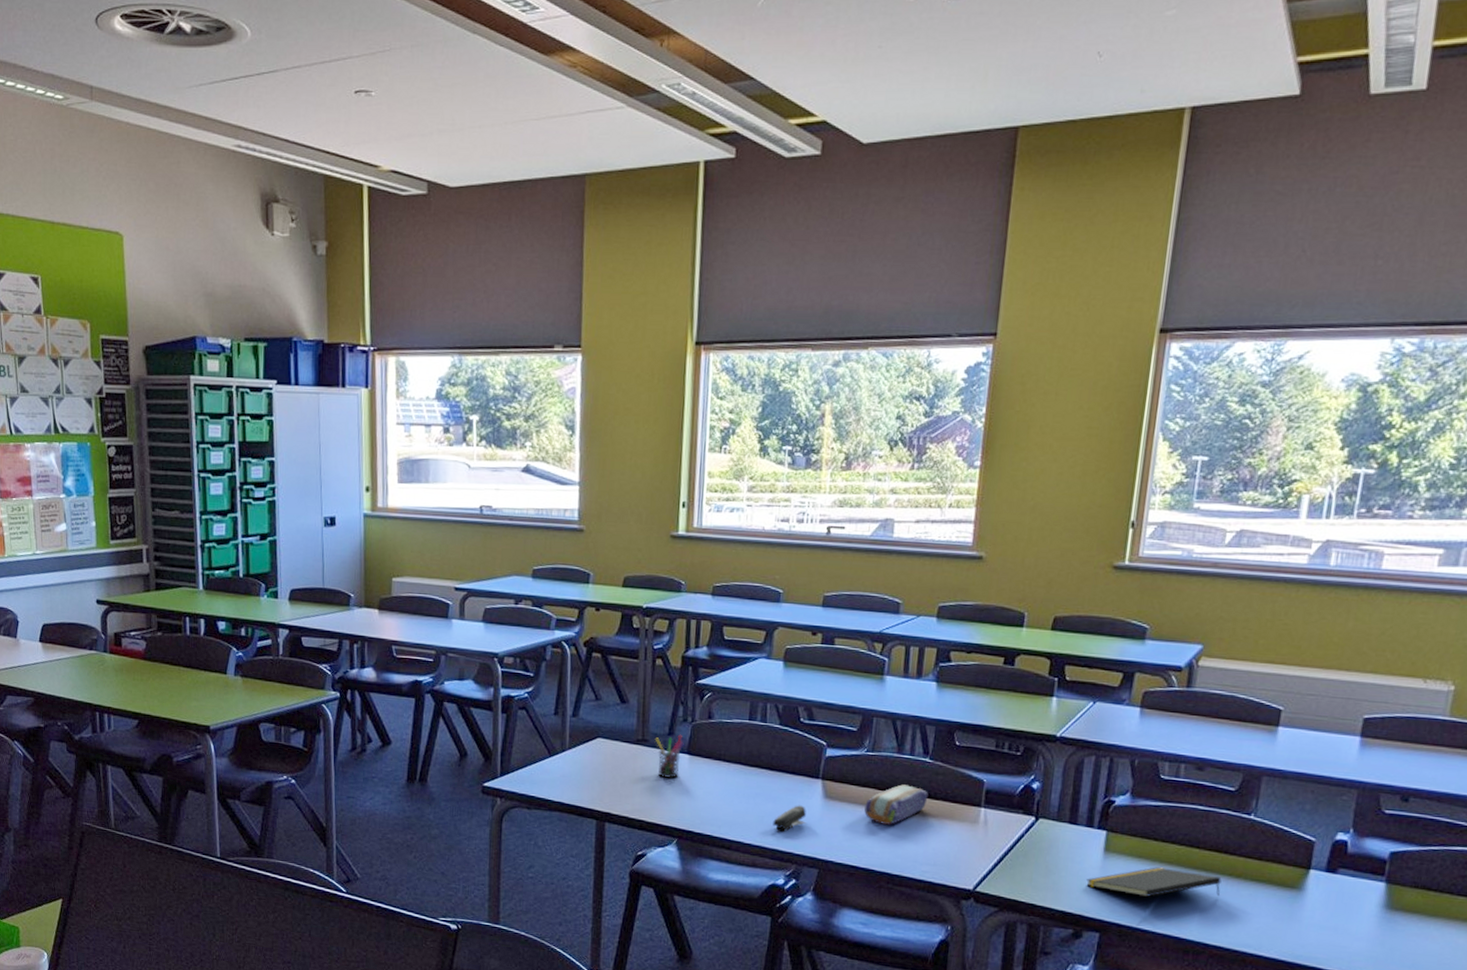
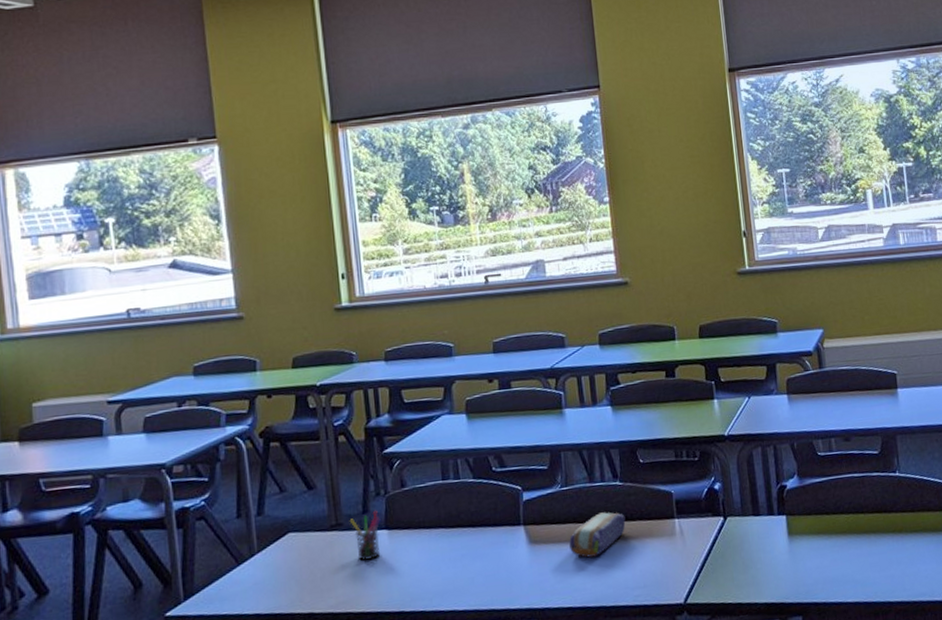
stapler: present [773,805,806,833] -> none [484,556,517,591]
notepad: present [1086,867,1222,897] -> none [780,535,891,573]

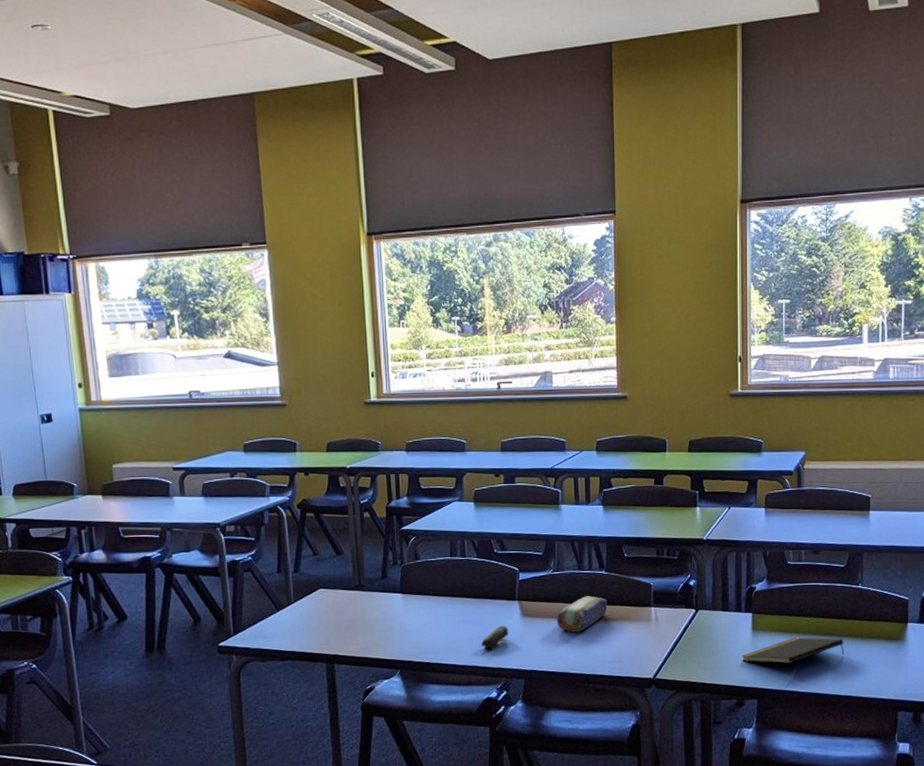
pen holder: present [349,510,381,561] -> none [370,576,397,617]
stapler: none [484,556,517,591] -> present [481,625,510,652]
notepad: none [780,535,891,573] -> present [742,637,845,664]

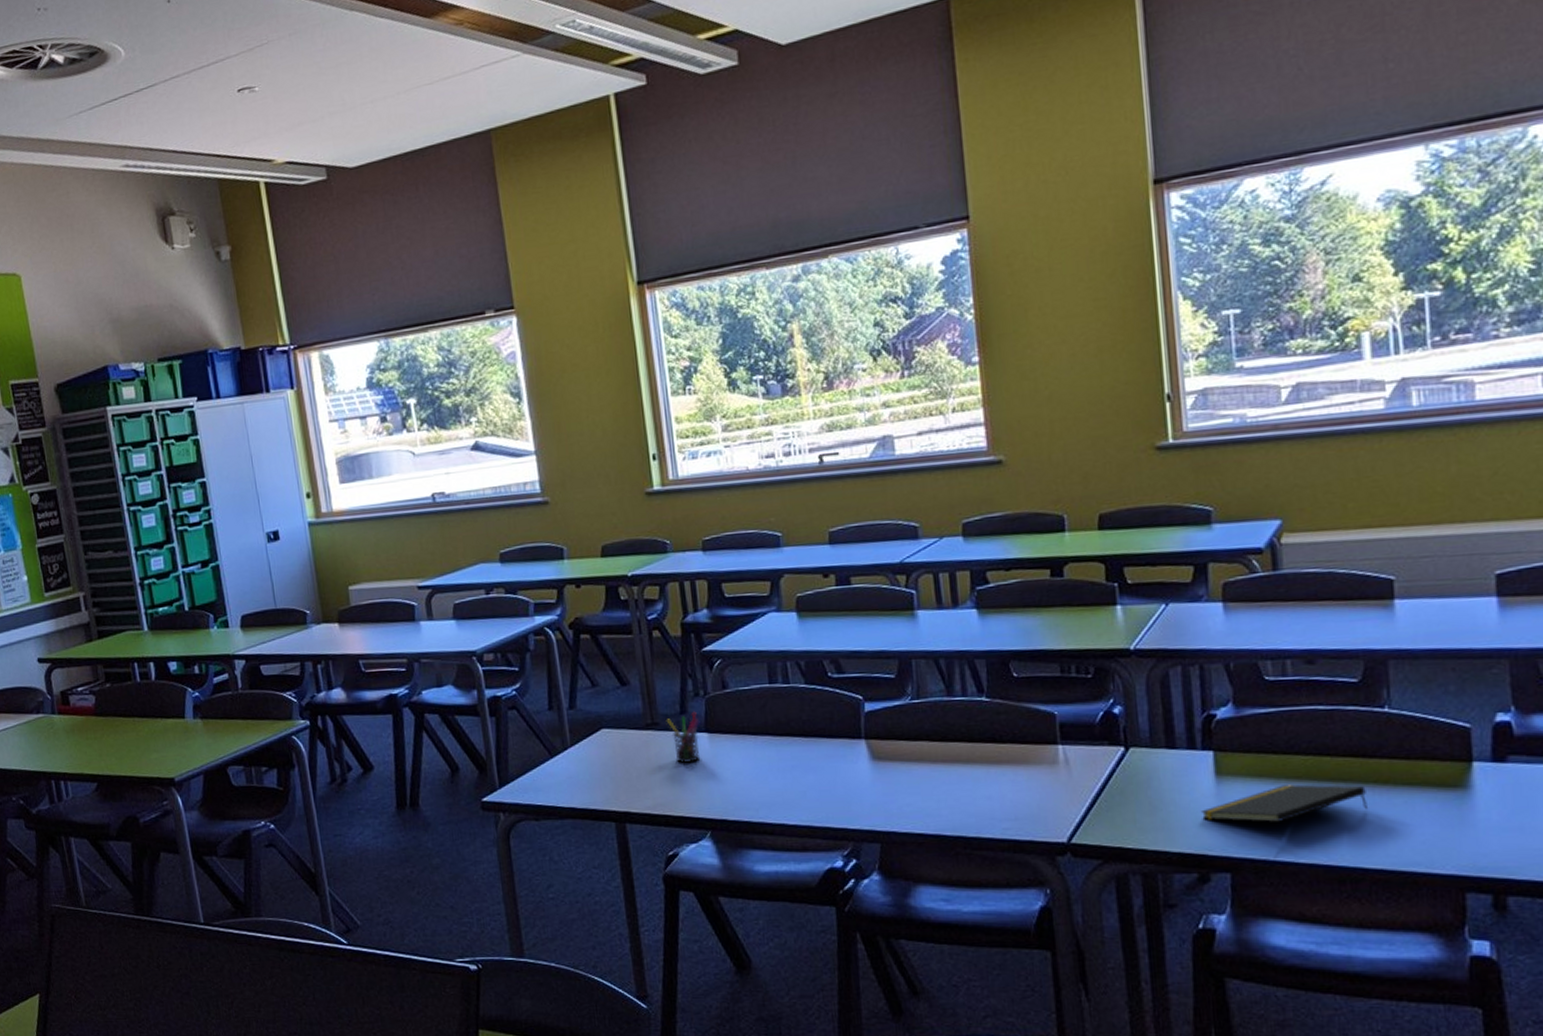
pen holder: none [370,576,397,617] -> present [666,711,701,763]
stapler: present [481,625,510,652] -> none [817,772,857,807]
pencil case: present [557,596,608,633] -> none [921,731,993,781]

